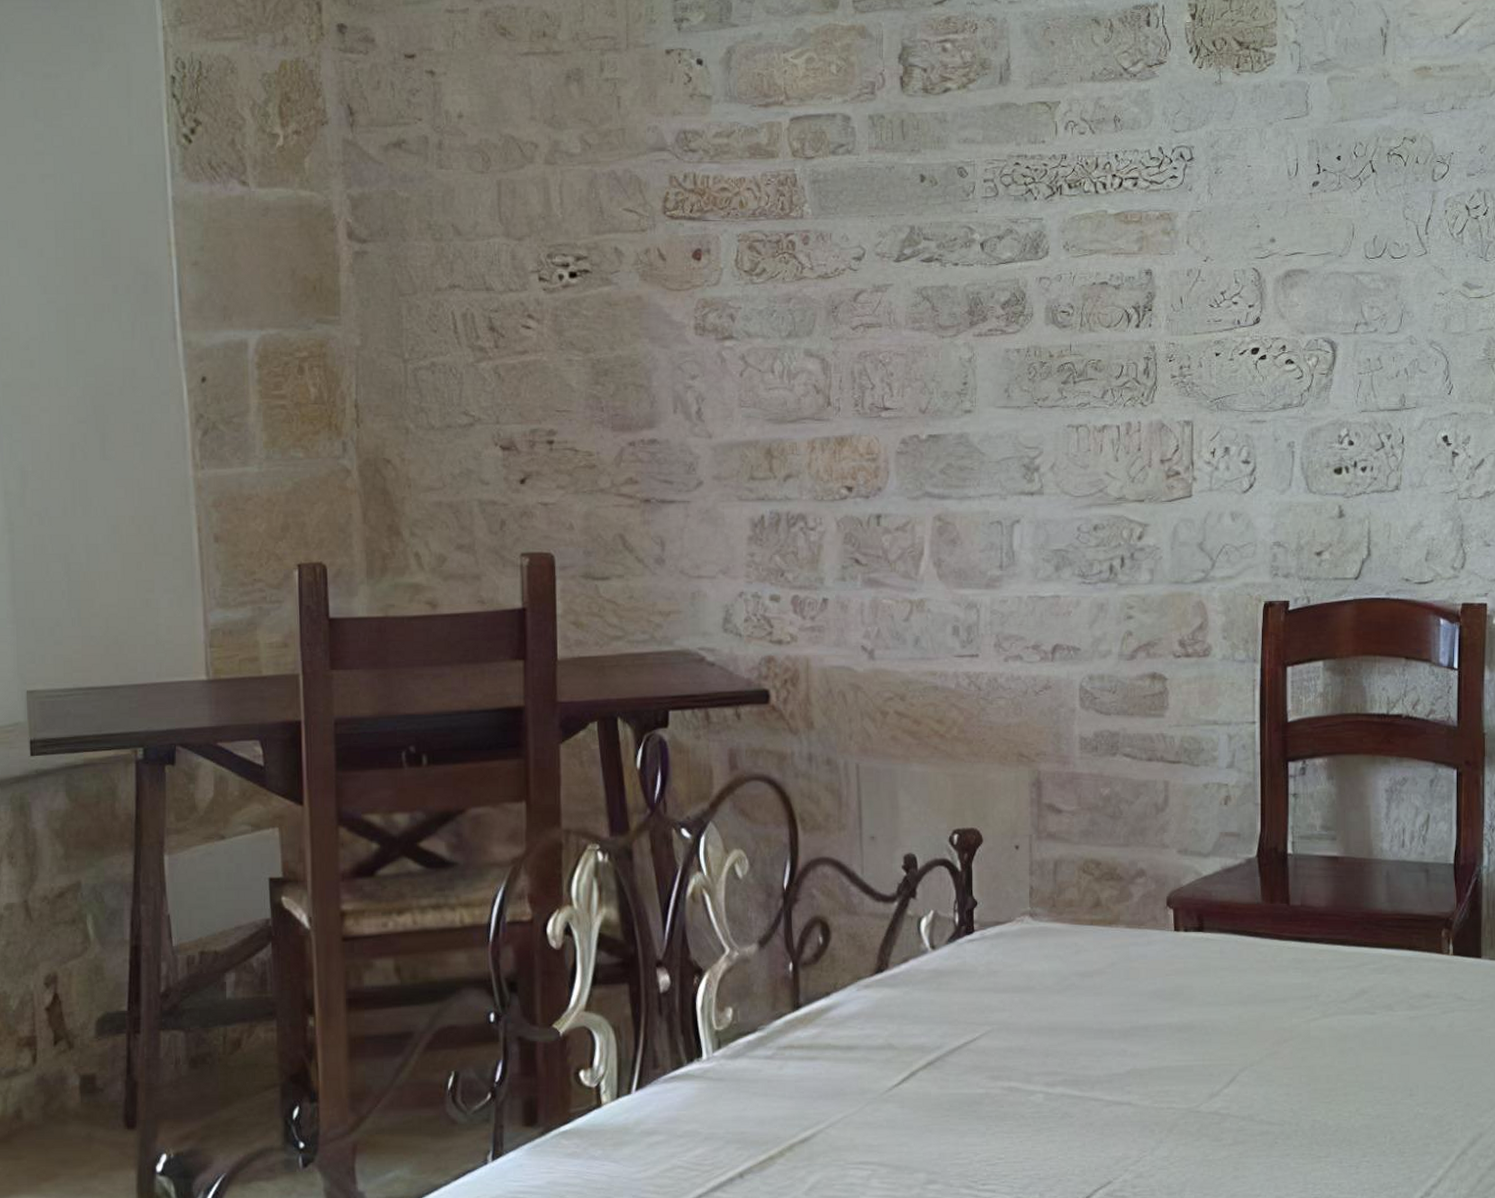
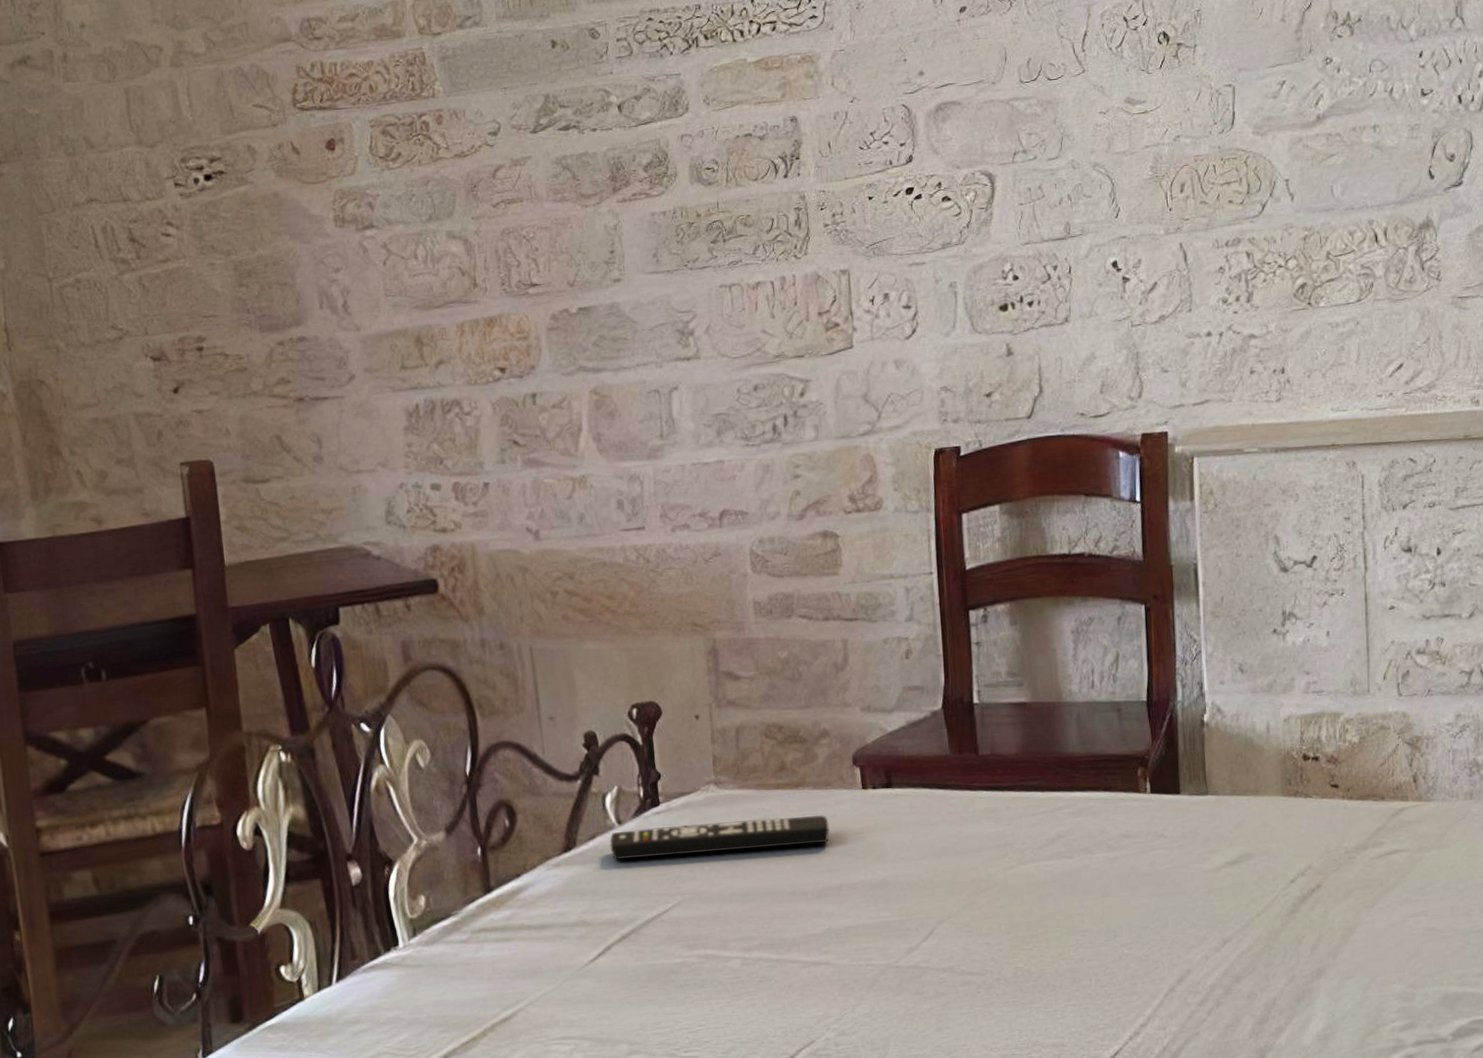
remote control: none [922,953,1140,985] -> present [610,814,829,860]

